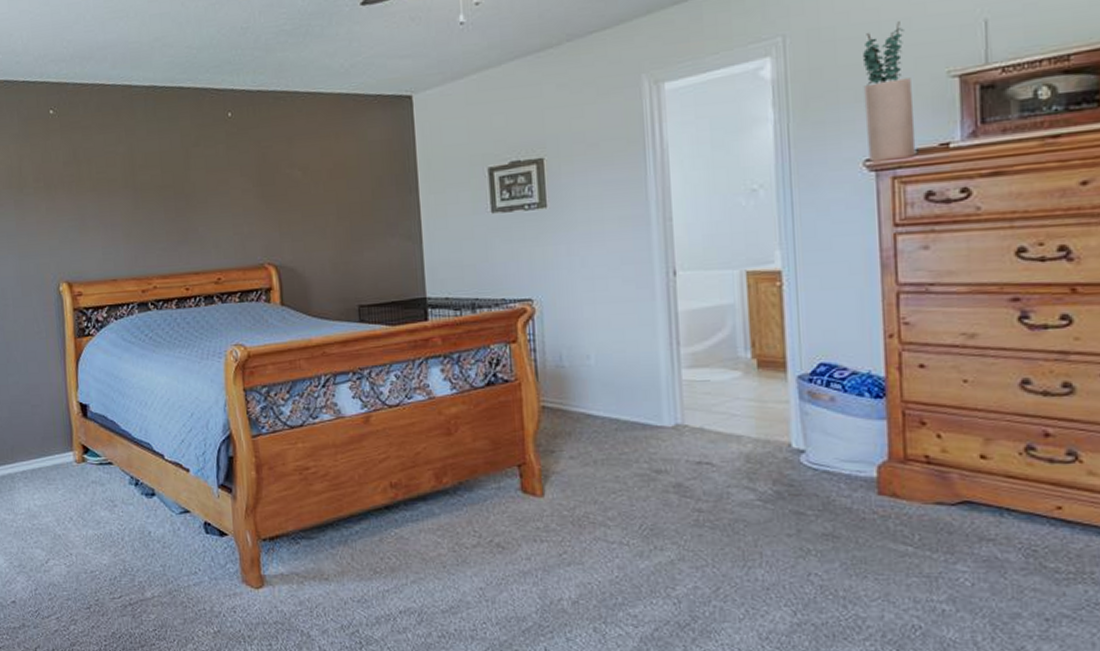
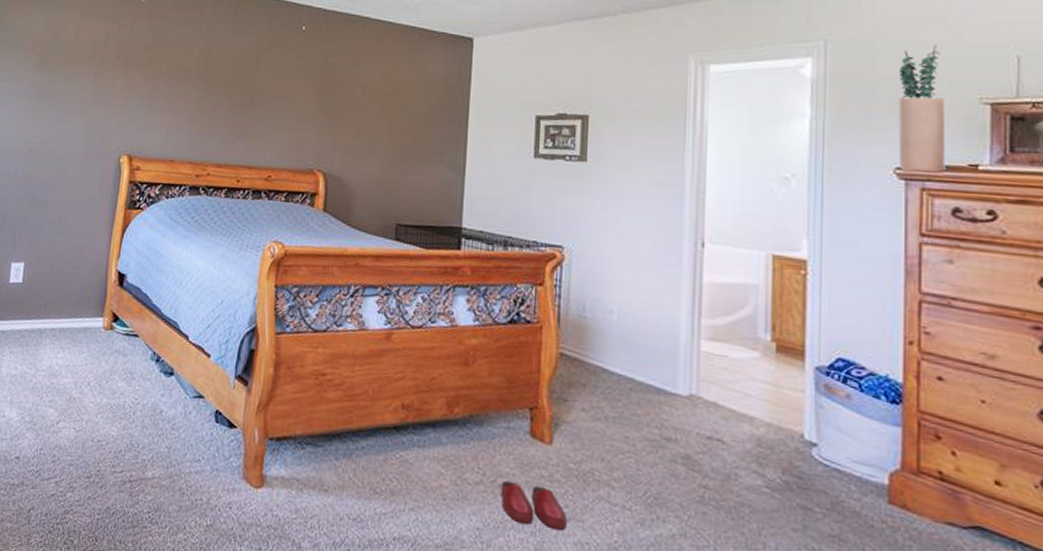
slippers: none [498,538,567,575] -> present [500,480,567,530]

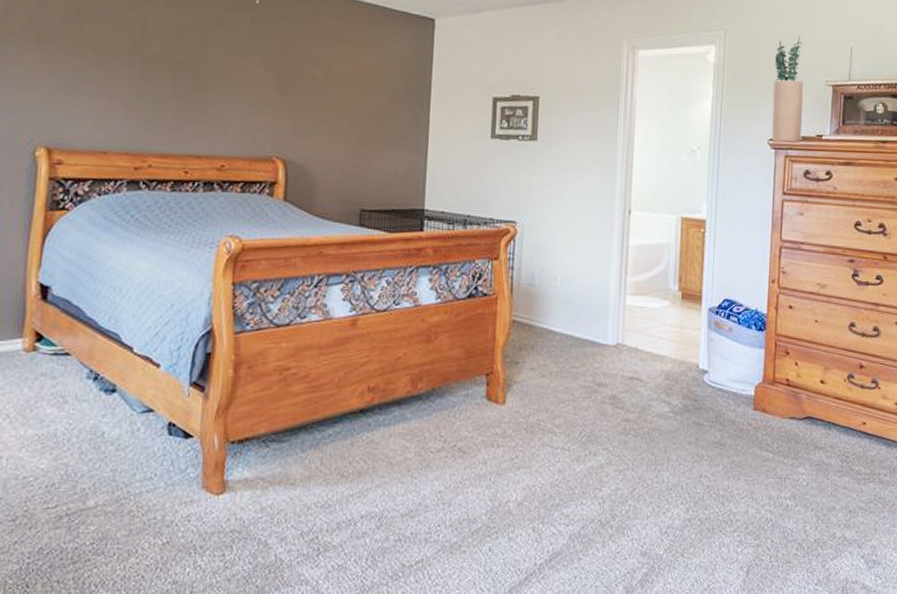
slippers: present [500,480,567,530] -> none [460,443,517,479]

